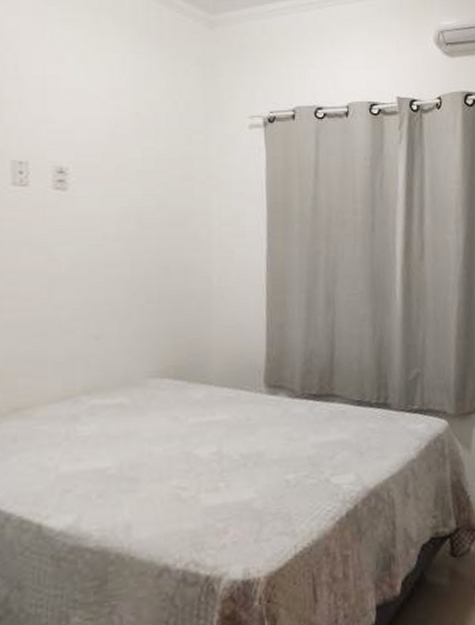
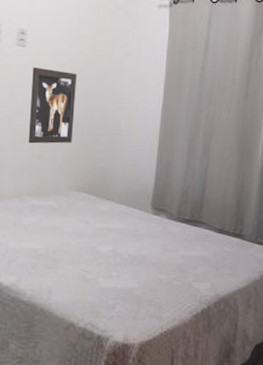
wall art: none [79,215,146,321] -> present [28,67,77,144]

